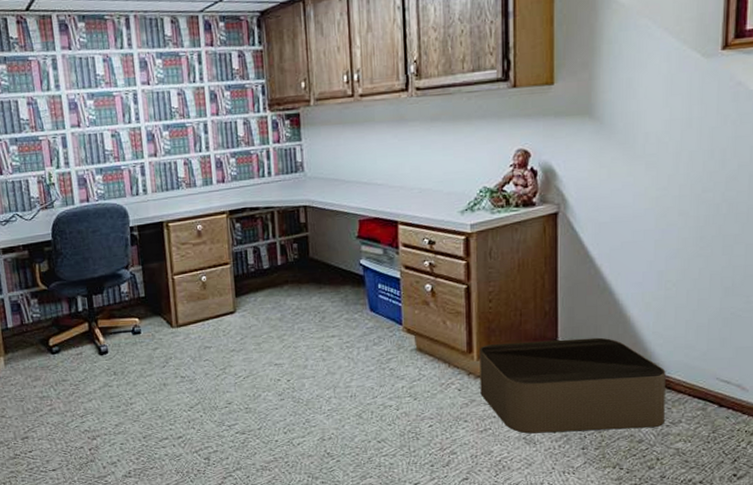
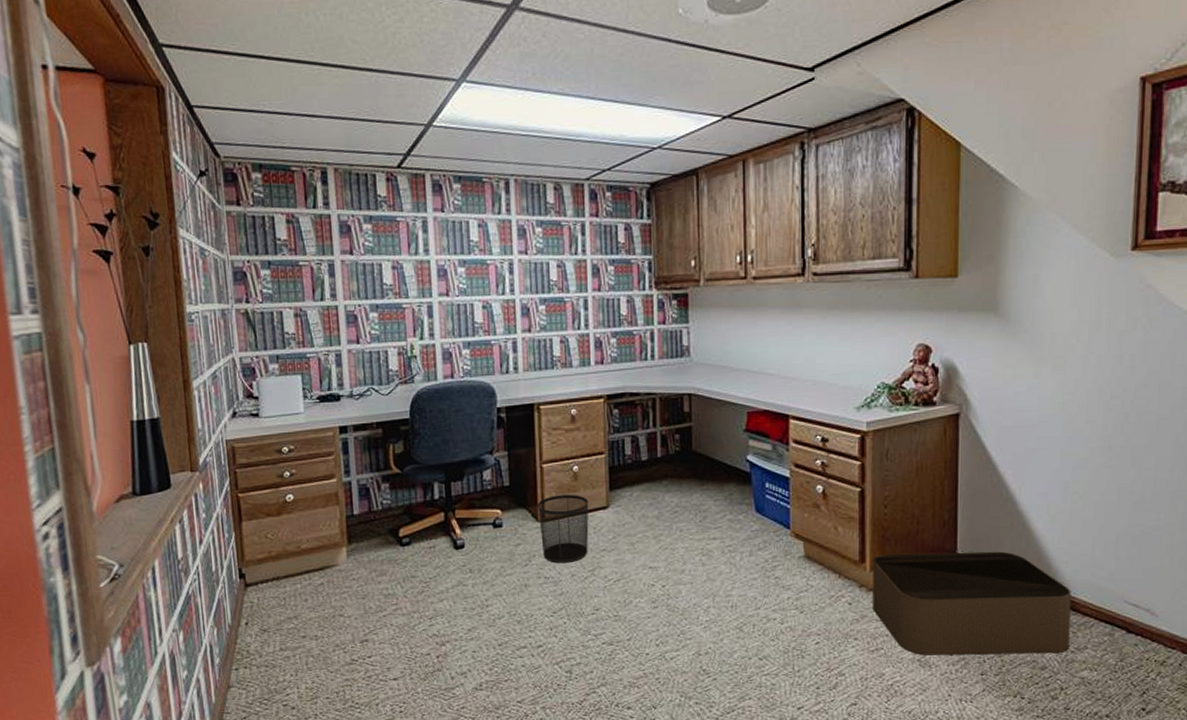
waste bin: none [170,302,219,364] -> present [537,495,589,564]

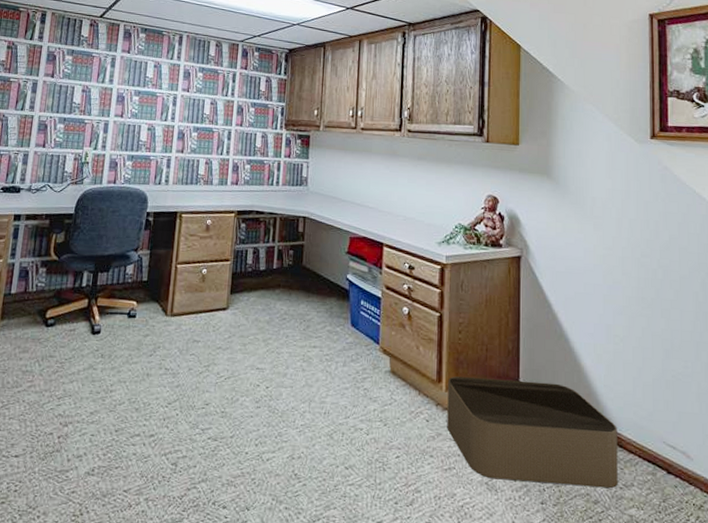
waste bin: present [537,495,589,564] -> none [167,293,212,357]

